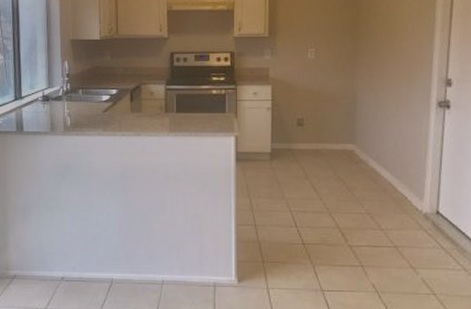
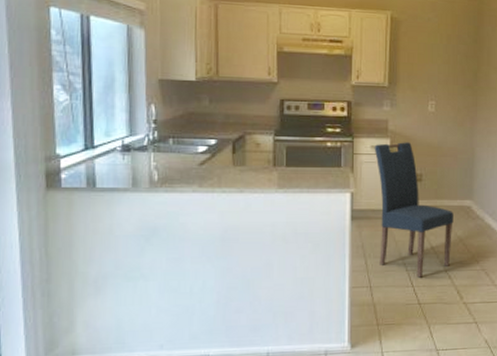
dining chair: none [256,88,336,219] -> present [374,142,454,278]

